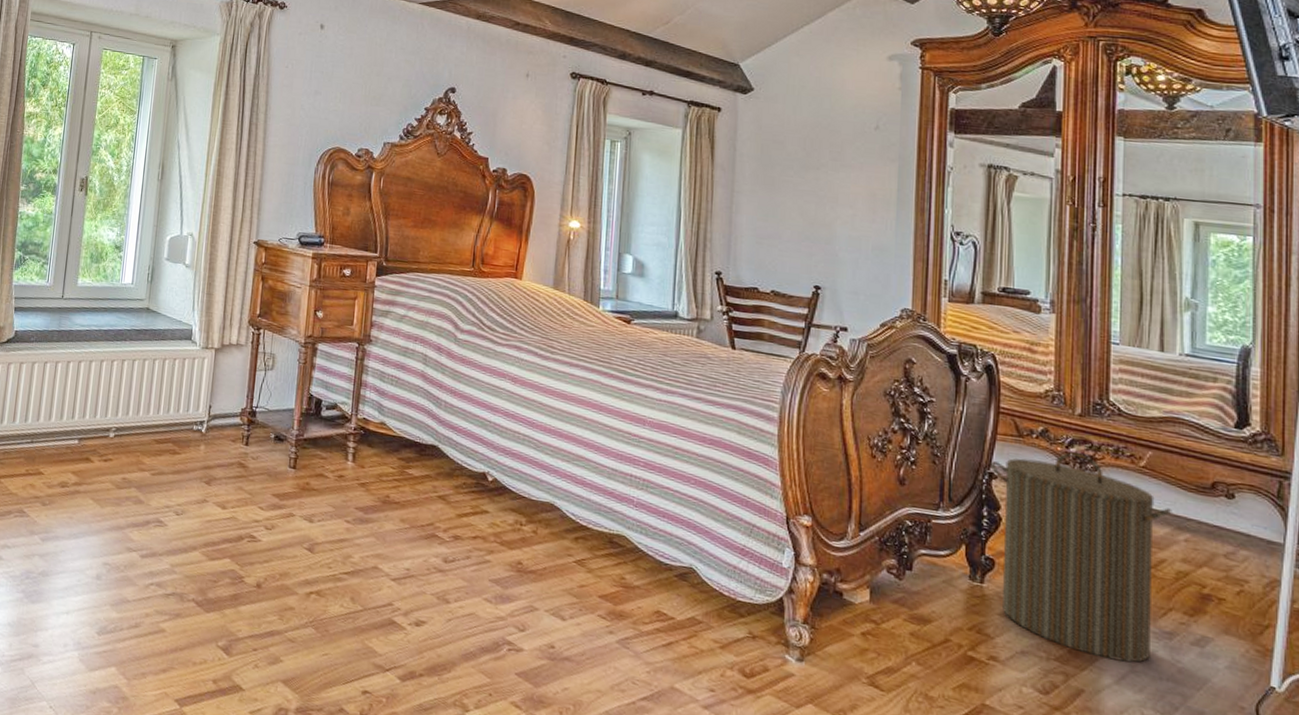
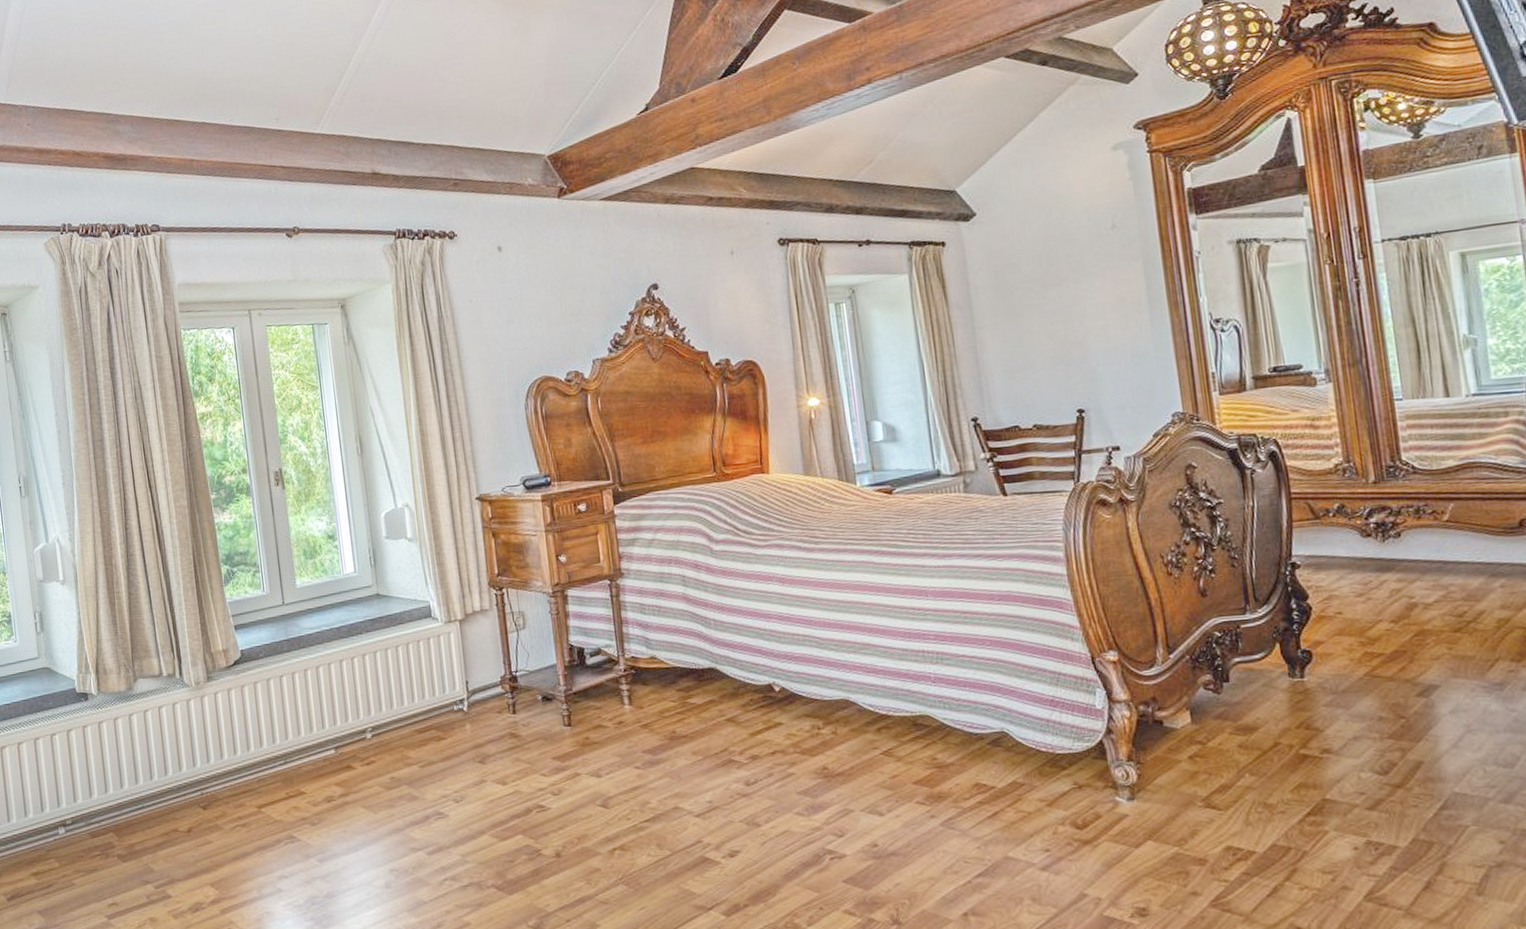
laundry hamper: present [990,452,1172,663] -> none [1290,522,1484,725]

